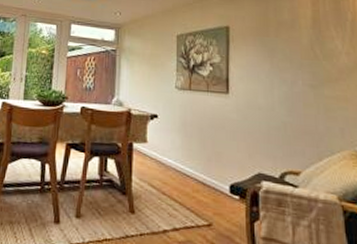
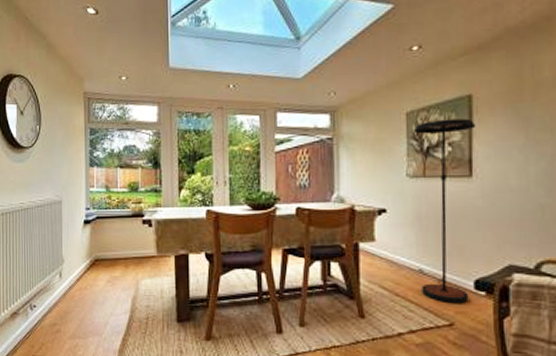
floor lamp: none [181,43,232,206] -> present [415,118,476,304]

